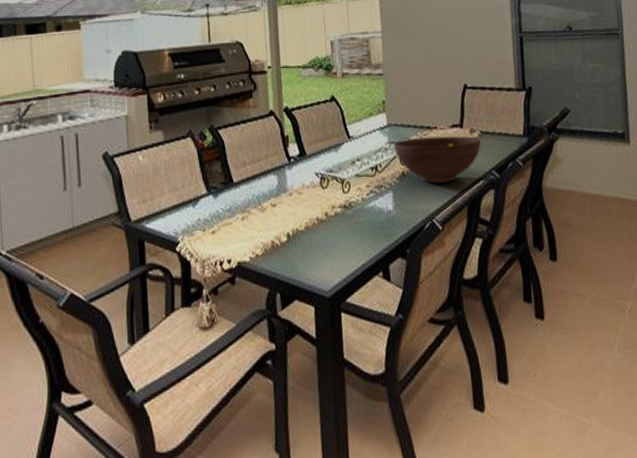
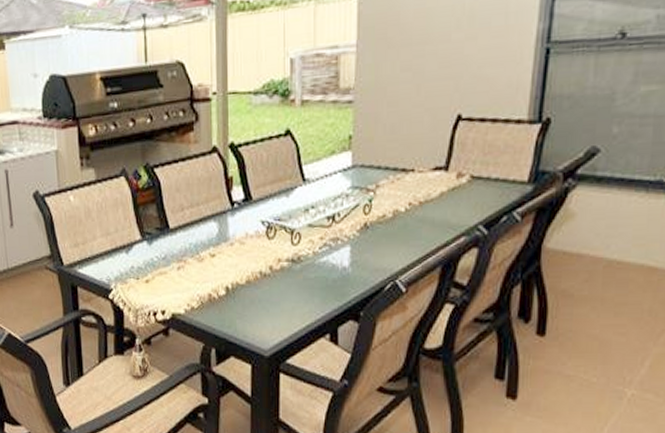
fruit bowl: present [394,135,481,184] -> none [357,180,469,238]

